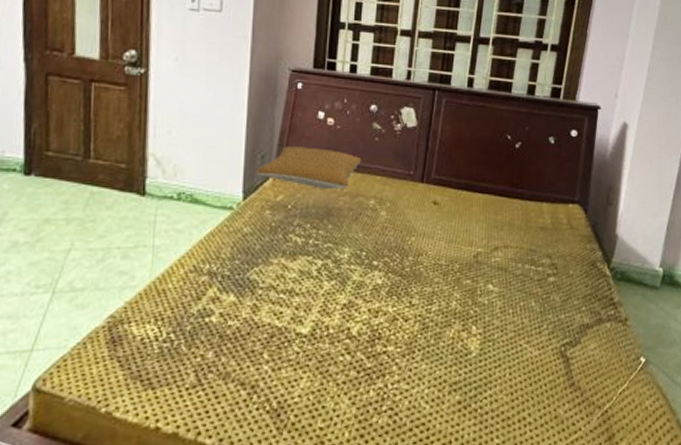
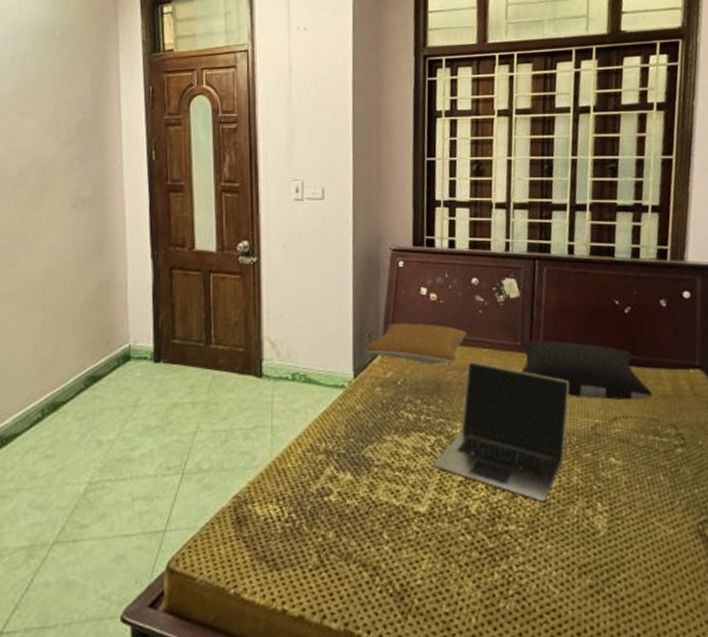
laptop: none [318,188,457,325] -> present [433,362,570,502]
pillow: none [412,170,533,231] -> present [520,340,652,400]

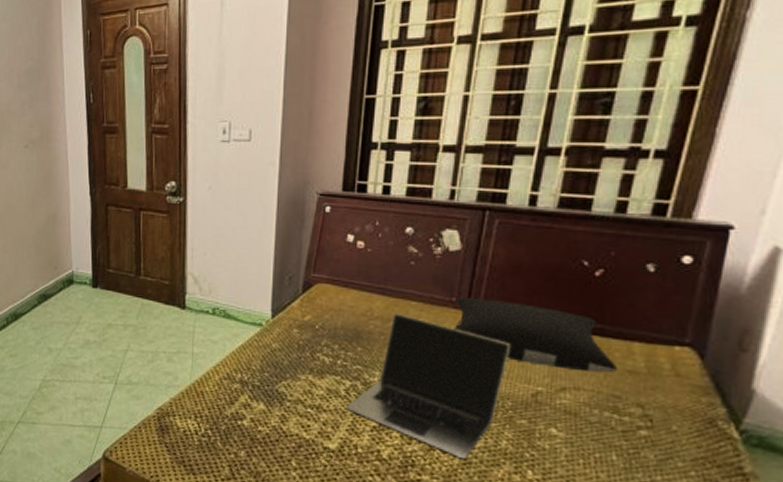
pillow: present [363,323,467,365] -> none [282,269,395,313]

